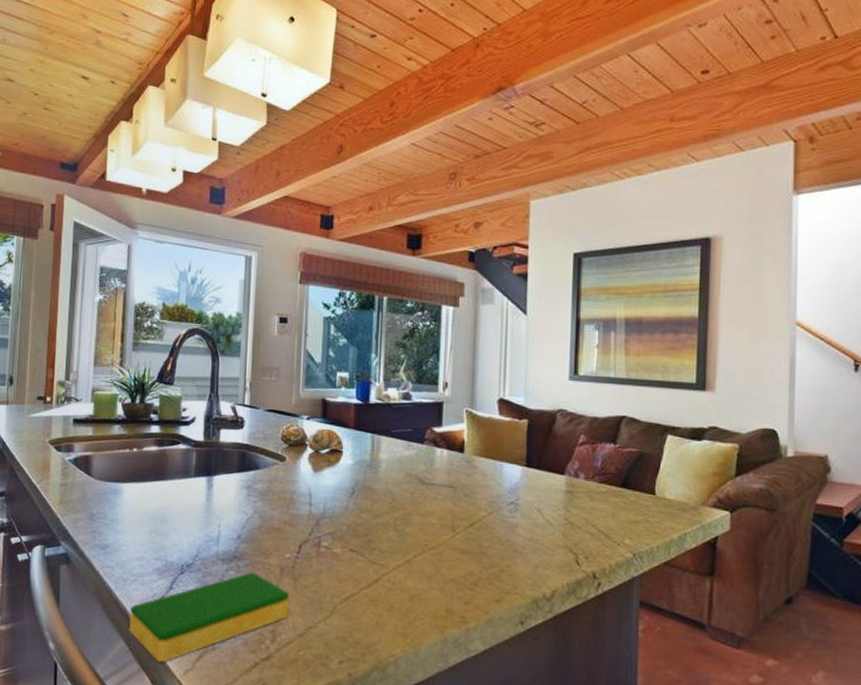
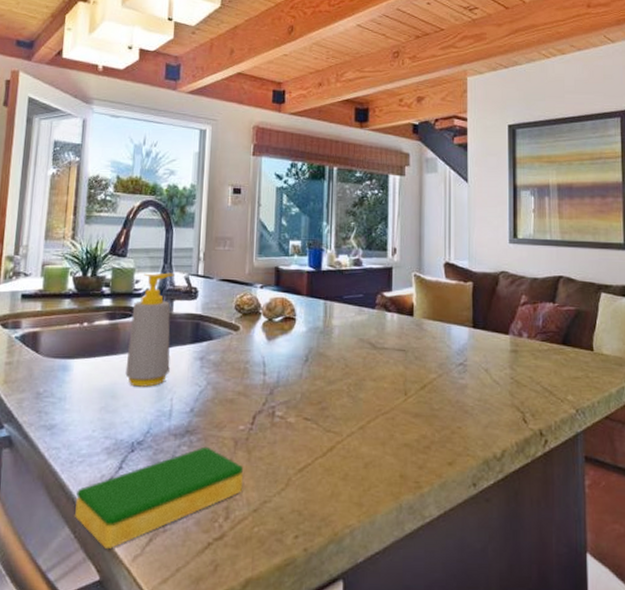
soap bottle: none [174,401,221,513] -> present [125,272,174,387]

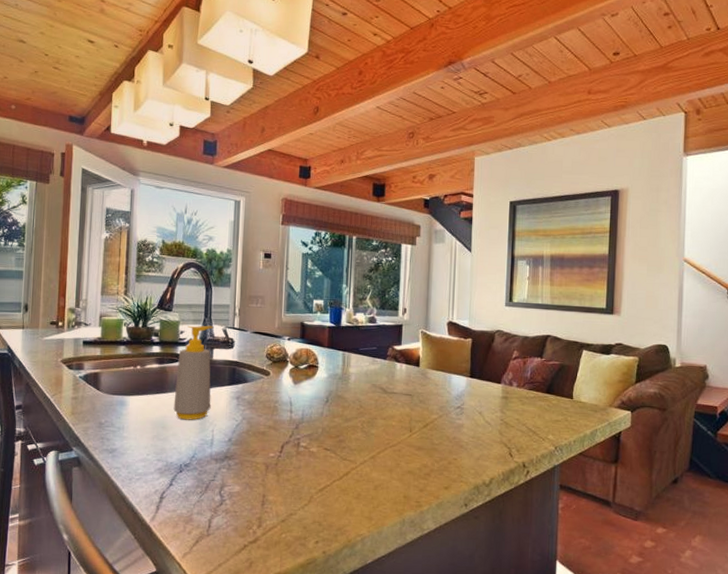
dish sponge: present [74,446,244,549] -> none [133,469,274,547]

